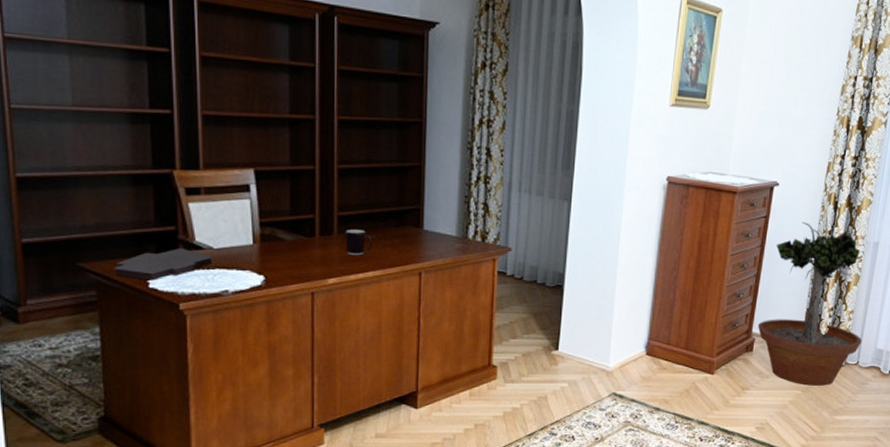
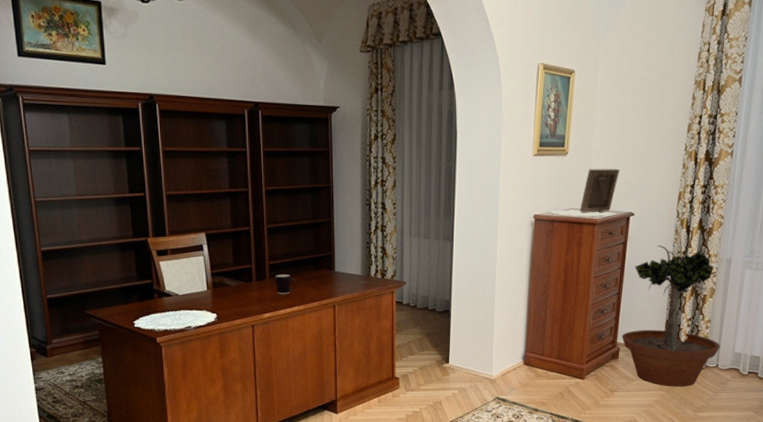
papers: present [113,247,214,281] -> none [109,295,179,322]
picture frame: none [718,127,766,179] -> present [579,168,620,212]

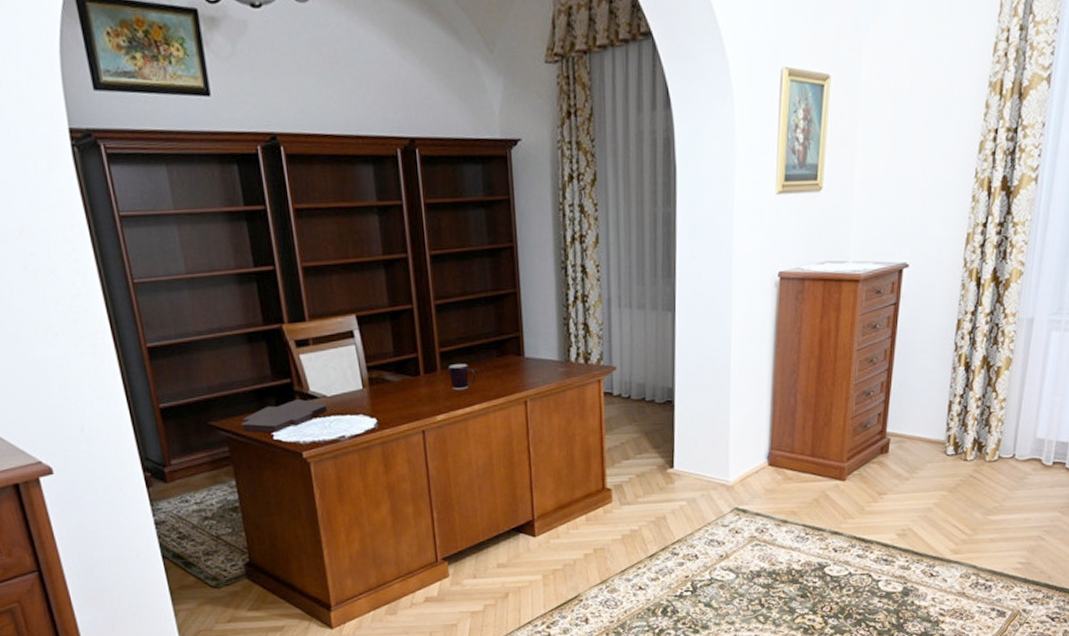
papers: none [109,295,179,322] -> present [240,398,328,433]
picture frame: present [579,168,620,212] -> none [837,205,890,266]
potted tree: present [621,236,720,387] -> none [892,292,1018,485]

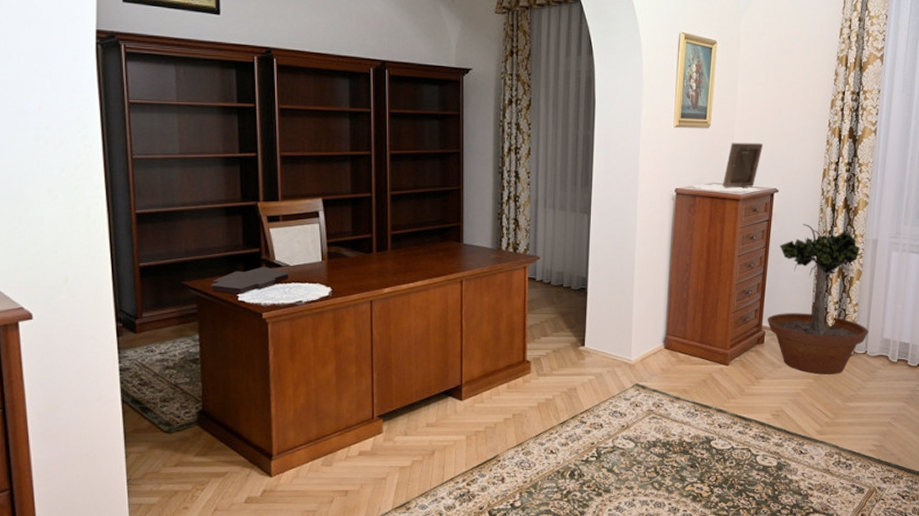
mug: present [448,364,476,391] -> none [397,246,421,268]
picture frame: none [837,205,890,266] -> present [722,142,764,188]
potted tree: none [892,292,1018,485] -> present [767,215,868,375]

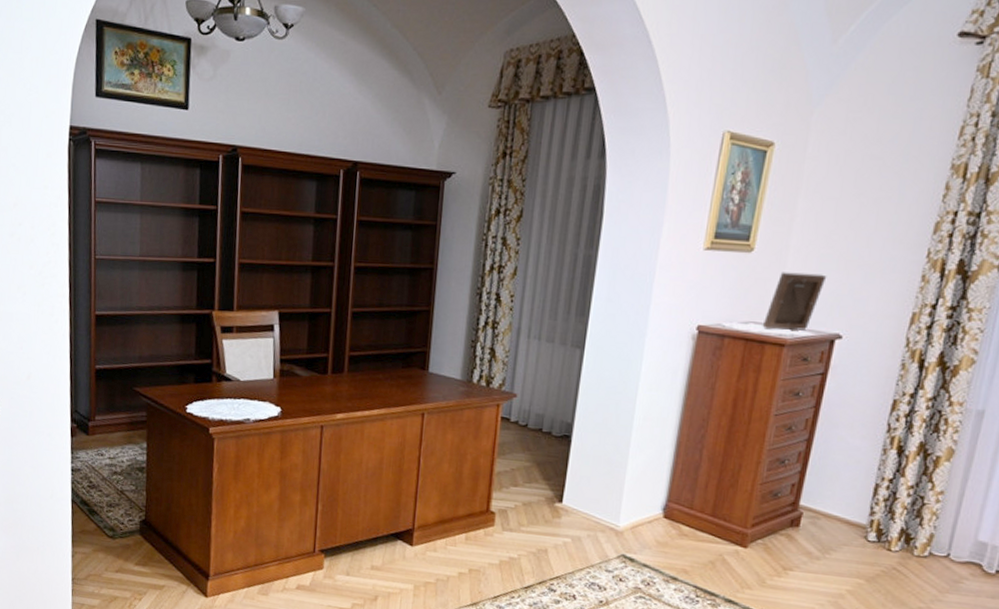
papers: present [210,266,290,294] -> none [161,378,240,406]
potted tree: present [767,215,868,375] -> none [806,373,960,578]

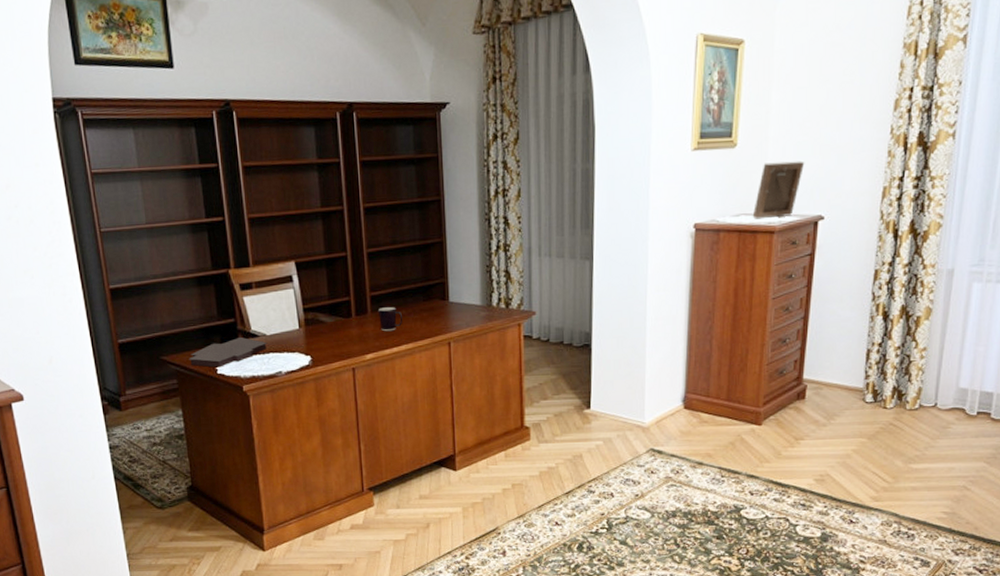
papers: none [161,378,240,406] -> present [188,336,267,368]
mug: none [354,368,379,394] -> present [377,307,403,332]

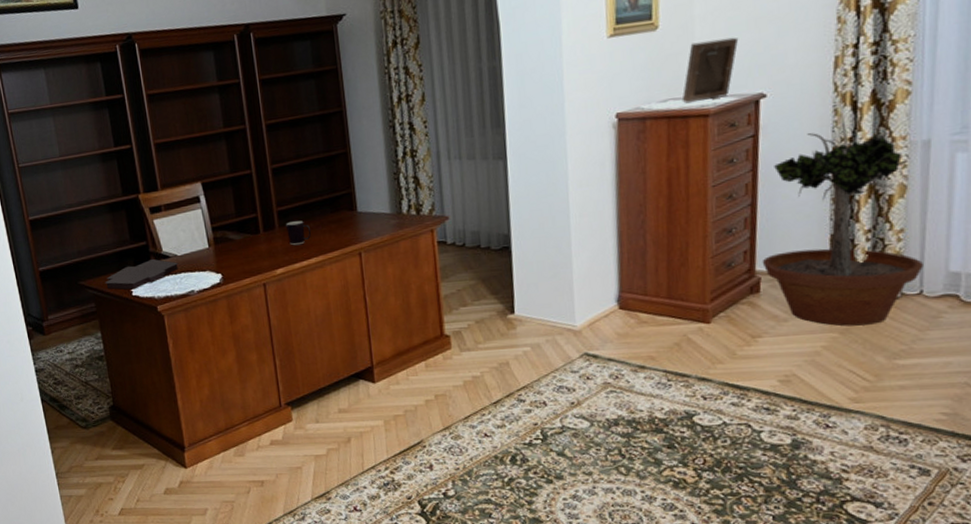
potted tree: none [809,243,939,433] -> present [762,117,924,326]

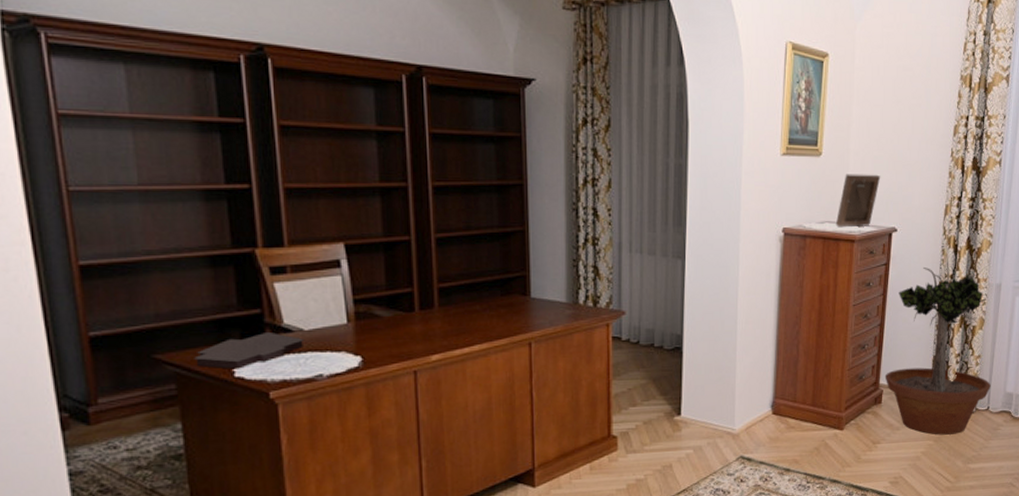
mug: present [285,220,312,246] -> none [446,301,477,329]

